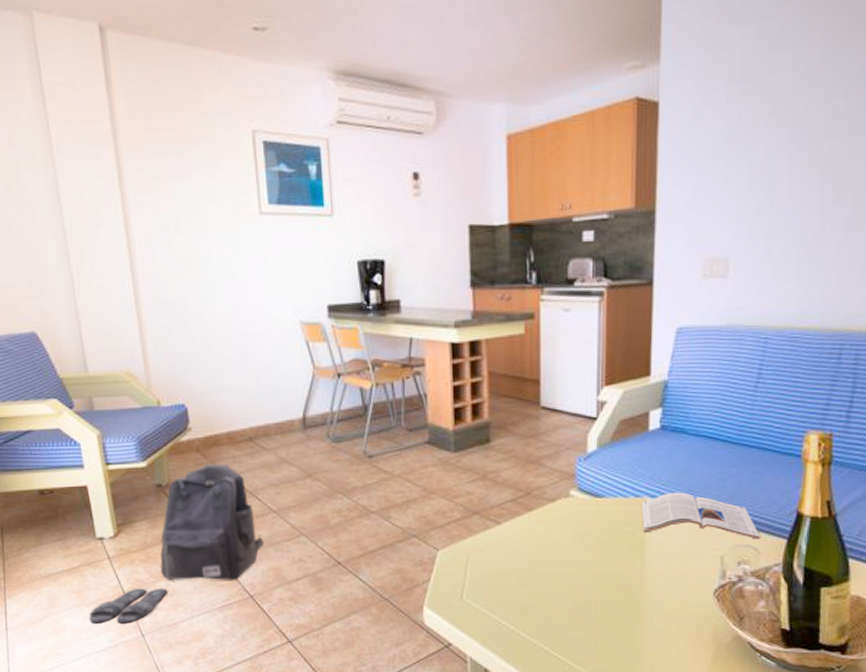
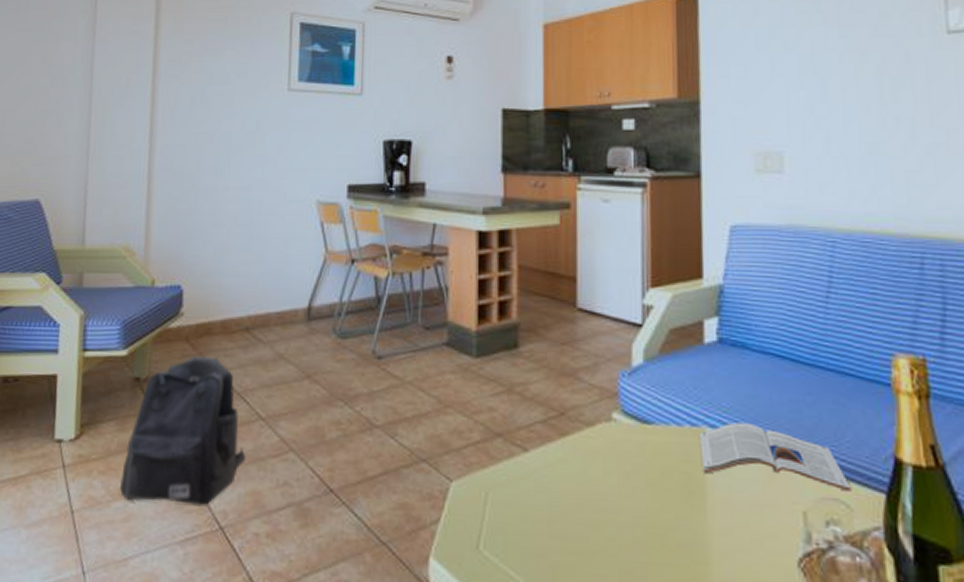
slippers: present [89,588,168,624] -> none [25,507,124,555]

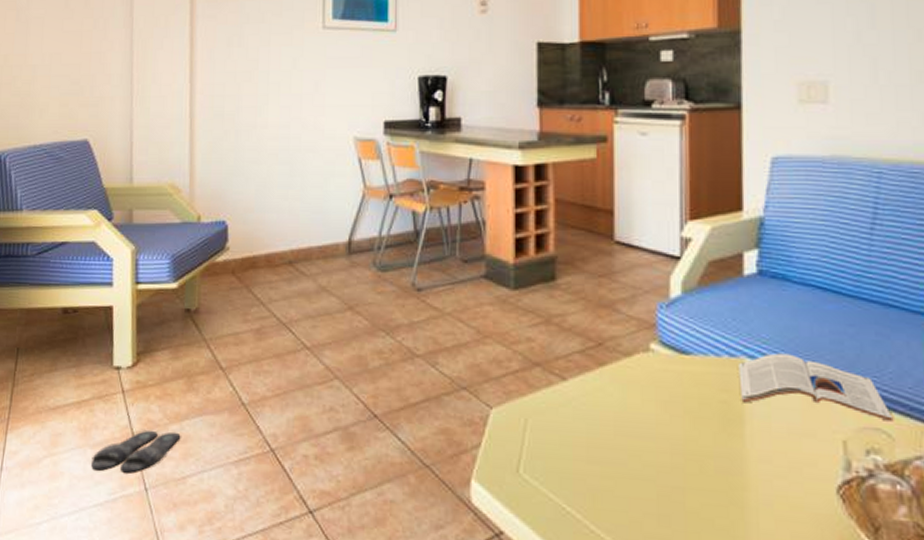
slippers: none [25,507,124,555] -> present [91,429,181,473]
backpack: present [120,355,247,505] -> none [176,288,294,428]

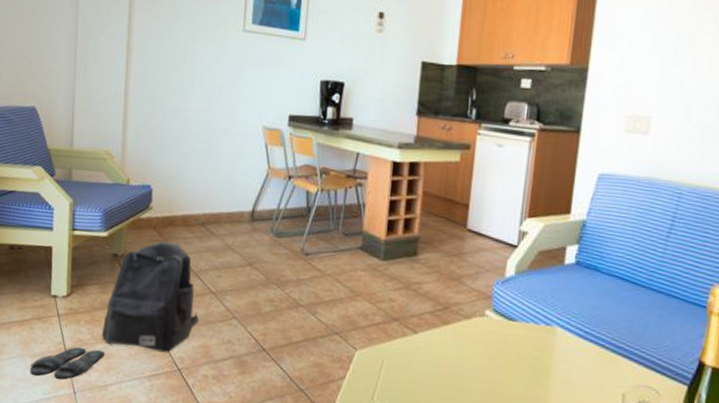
backpack: none [176,288,294,428] -> present [102,241,200,352]
magazine: present [738,353,894,422] -> none [550,325,663,382]

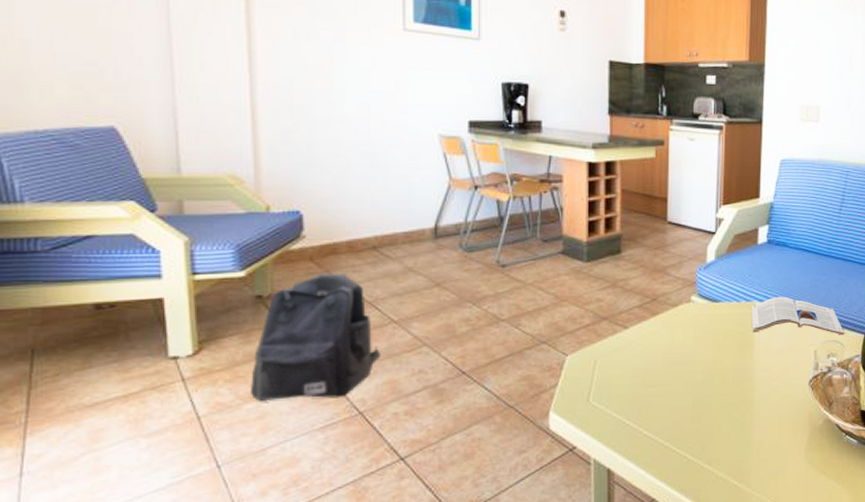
slippers: present [30,347,105,379] -> none [147,410,258,458]
magazine: none [550,325,663,382] -> present [751,296,845,335]

